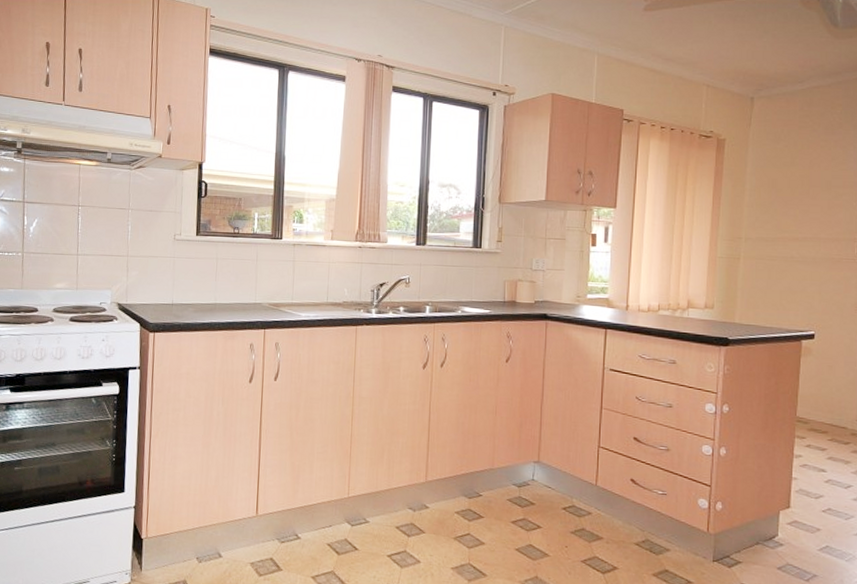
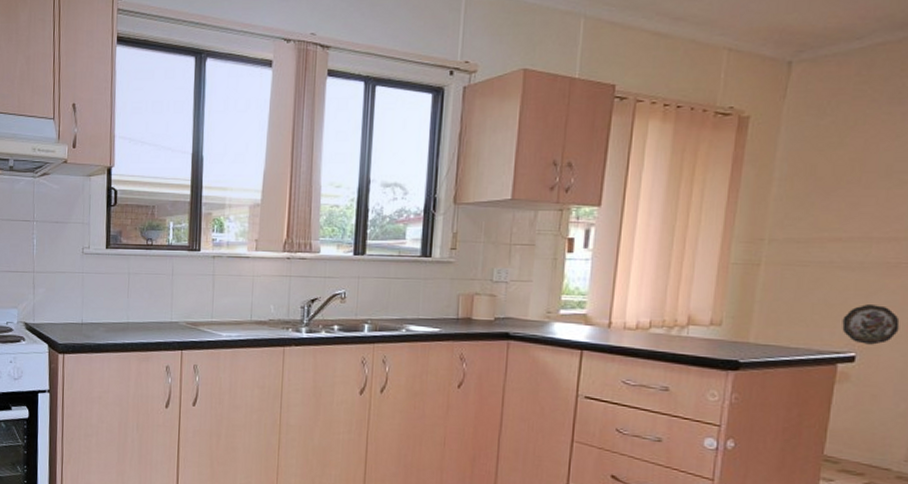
decorative plate: none [803,292,845,325] -> present [842,304,900,345]

